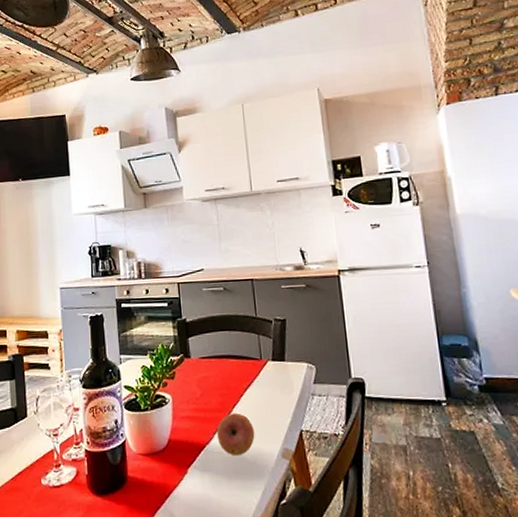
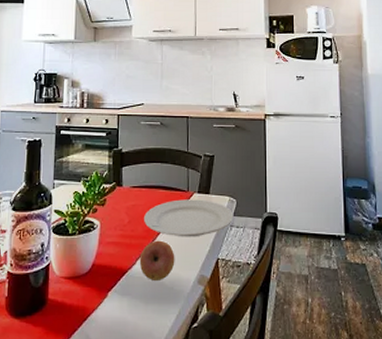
plate: none [217,367,315,409] -> present [144,199,234,237]

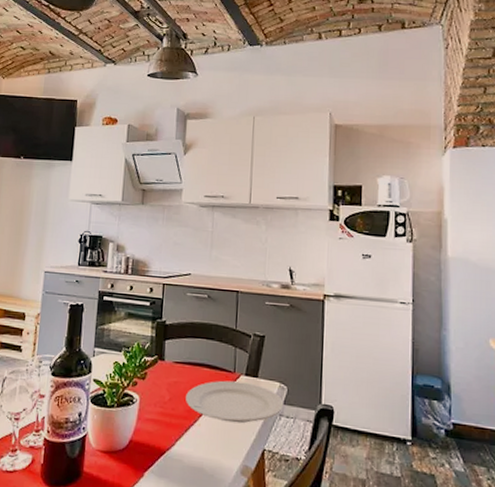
fruit: present [139,240,175,280] -> none [178,422,218,466]

